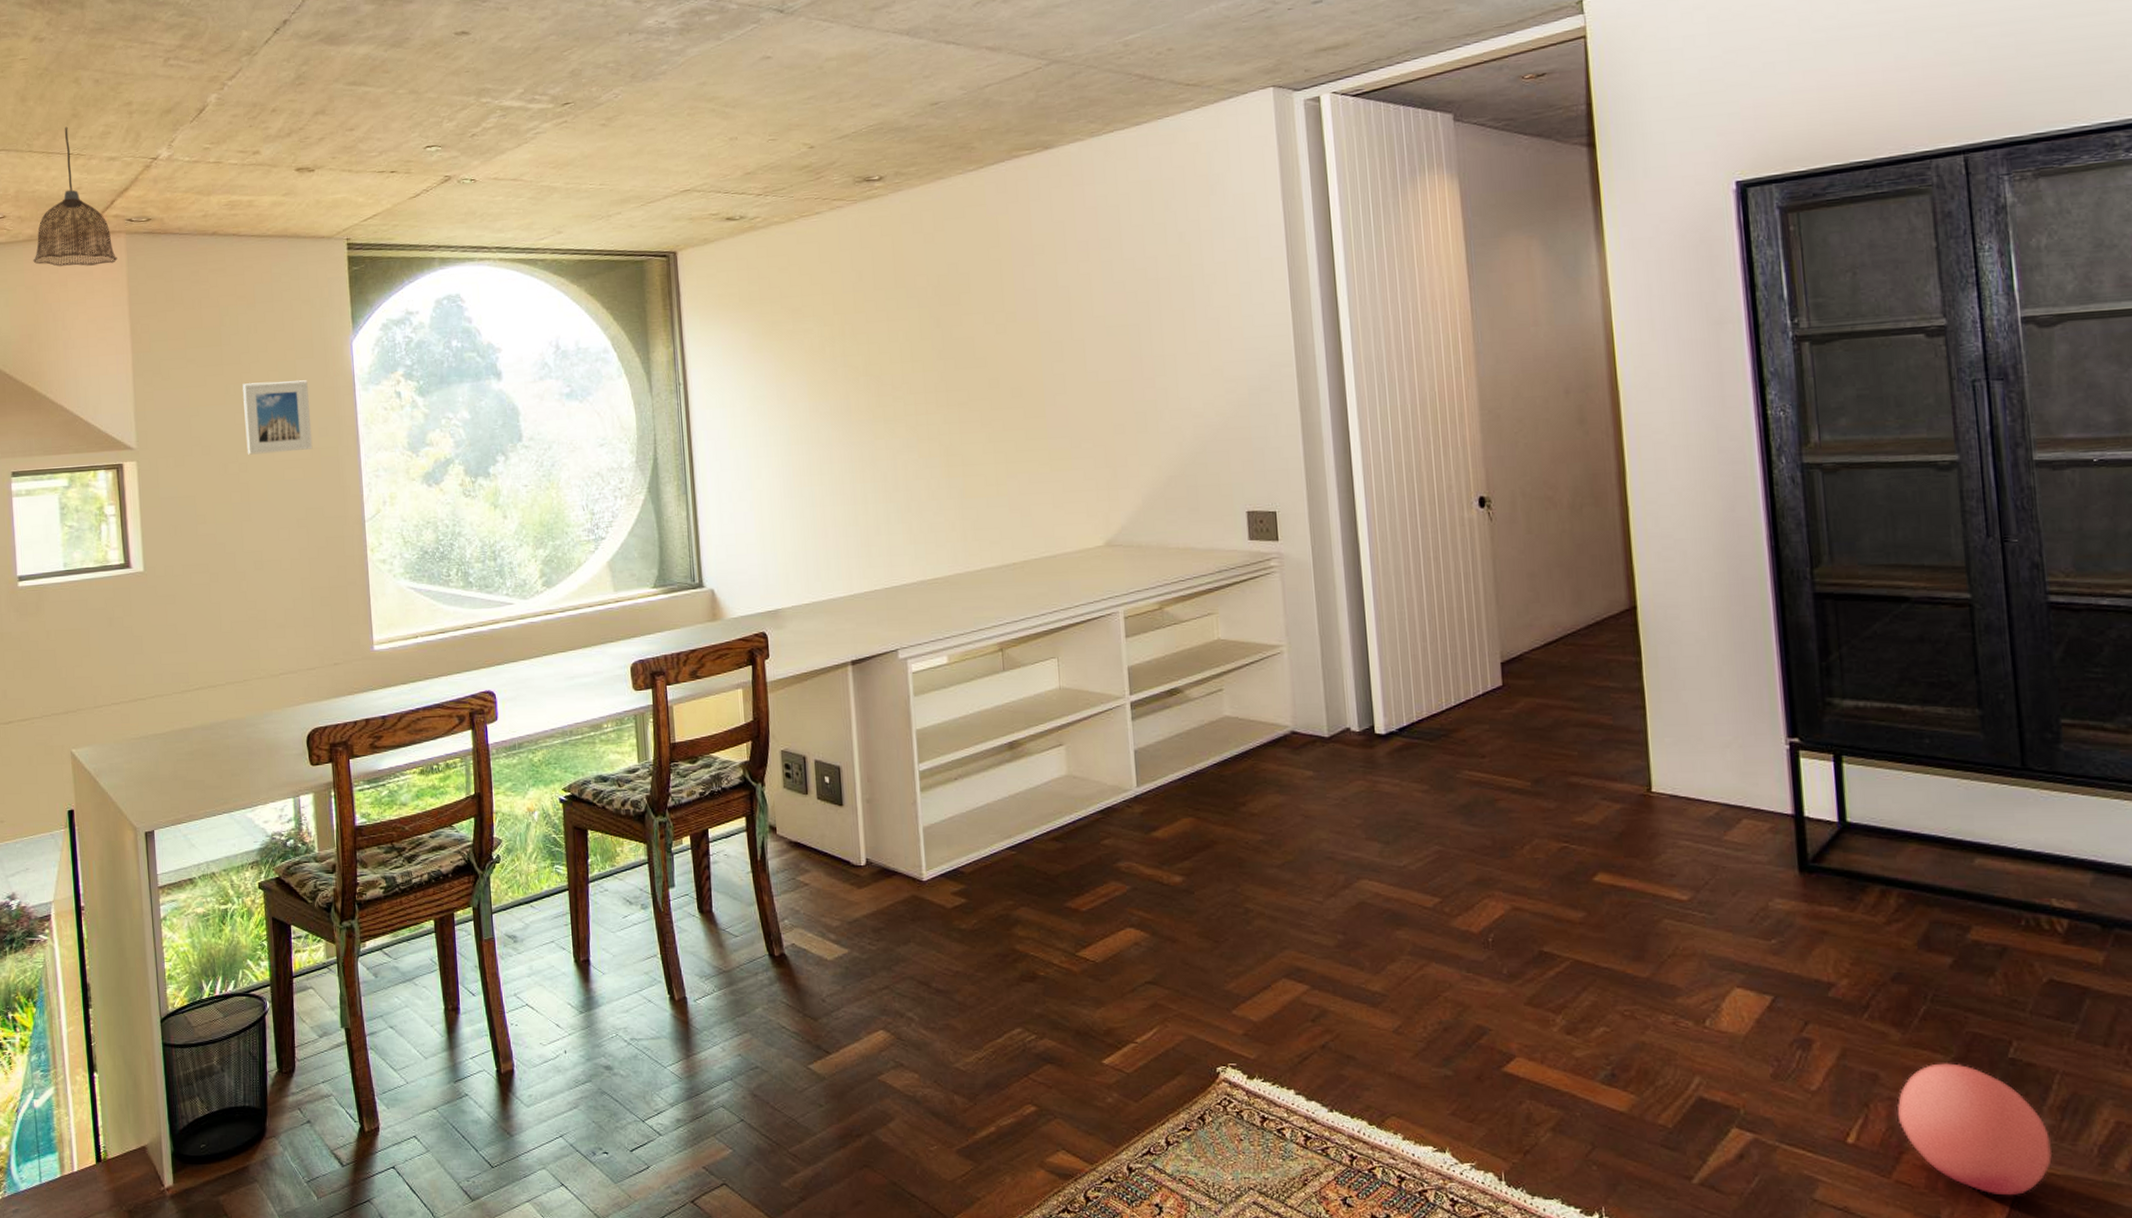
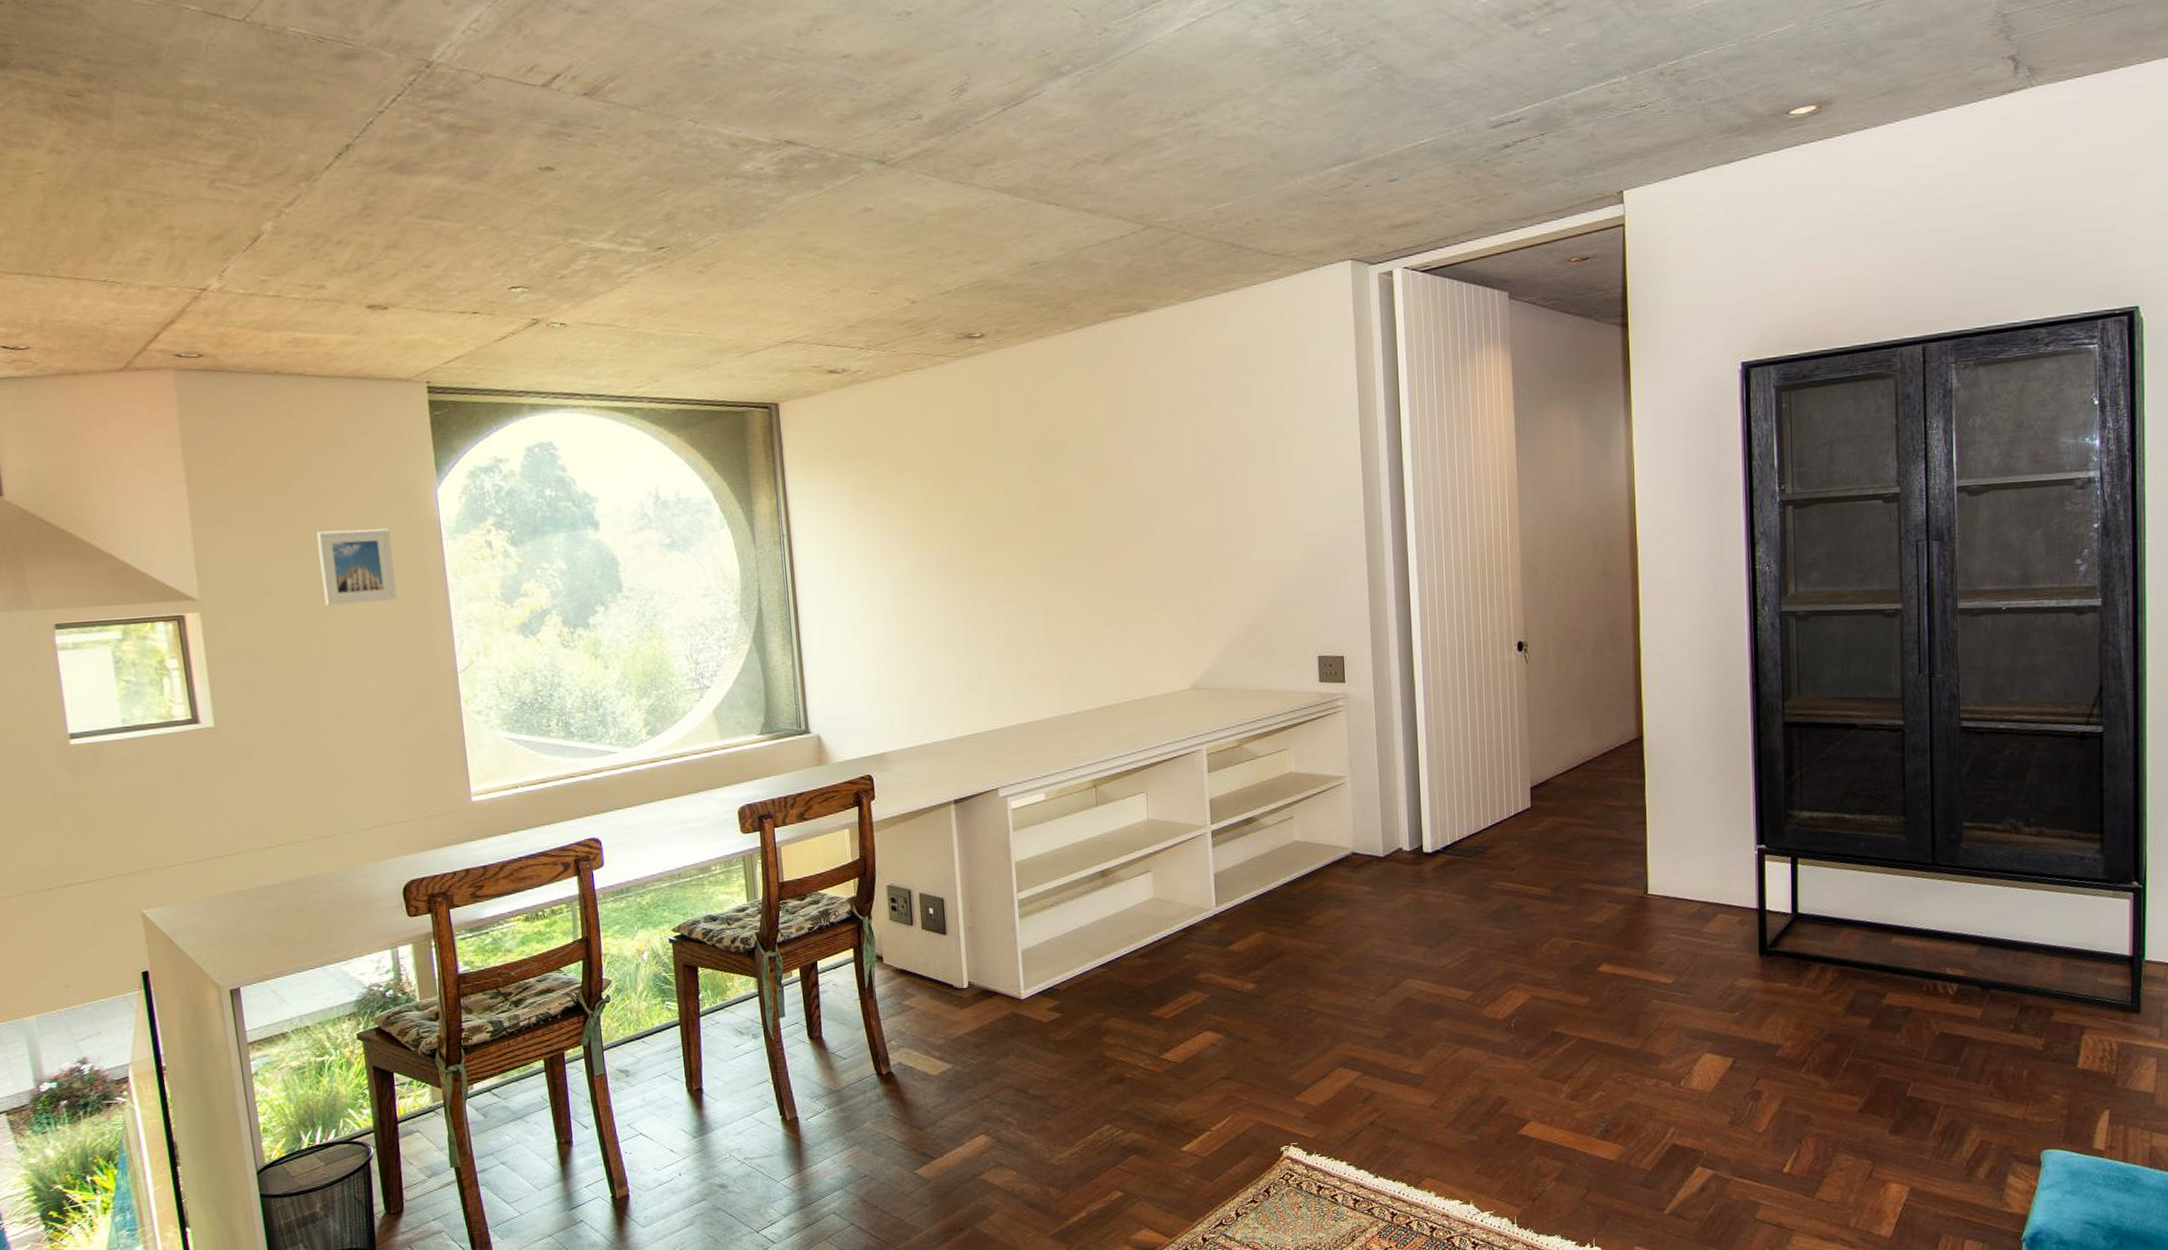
pendant lamp: present [33,126,117,267] -> none [66,250,166,404]
ball: present [1897,1063,2053,1196] -> none [1822,1103,1934,1205]

